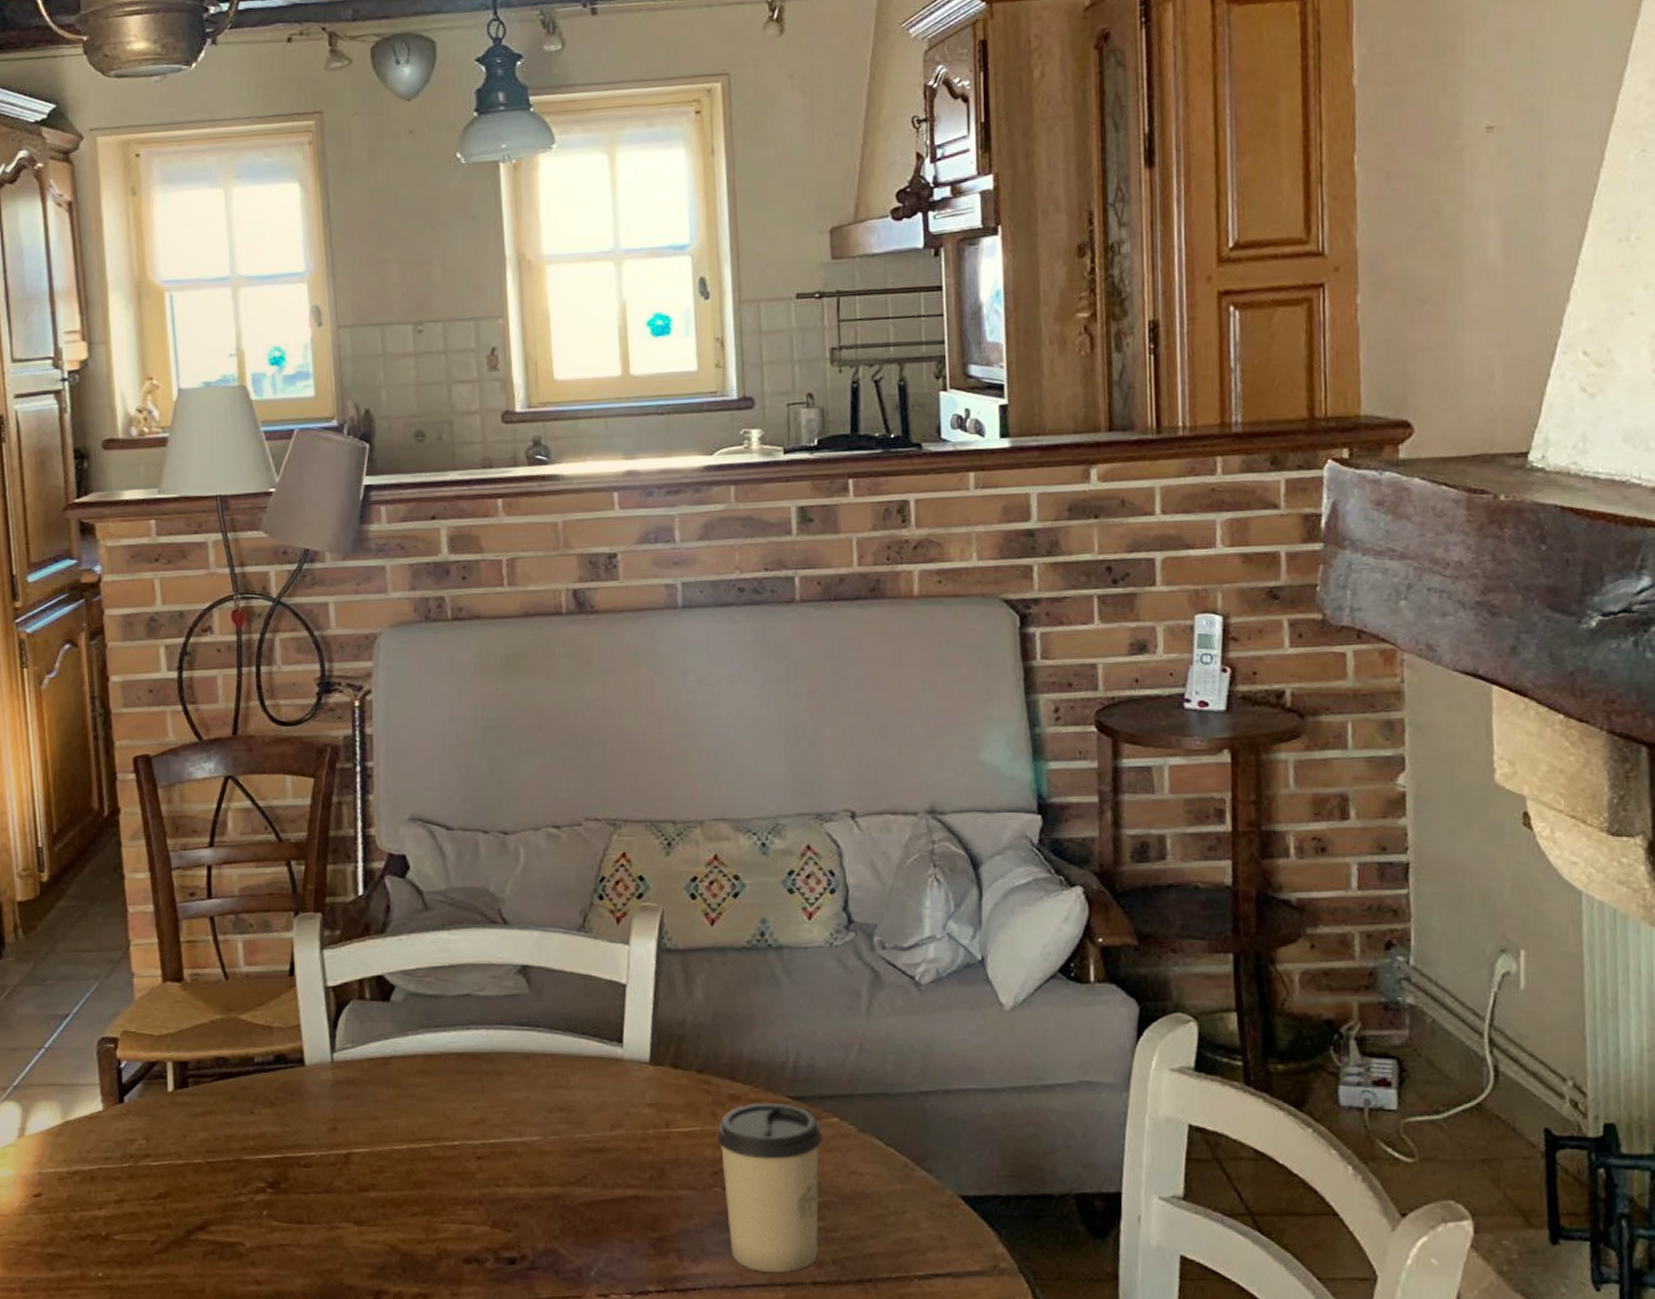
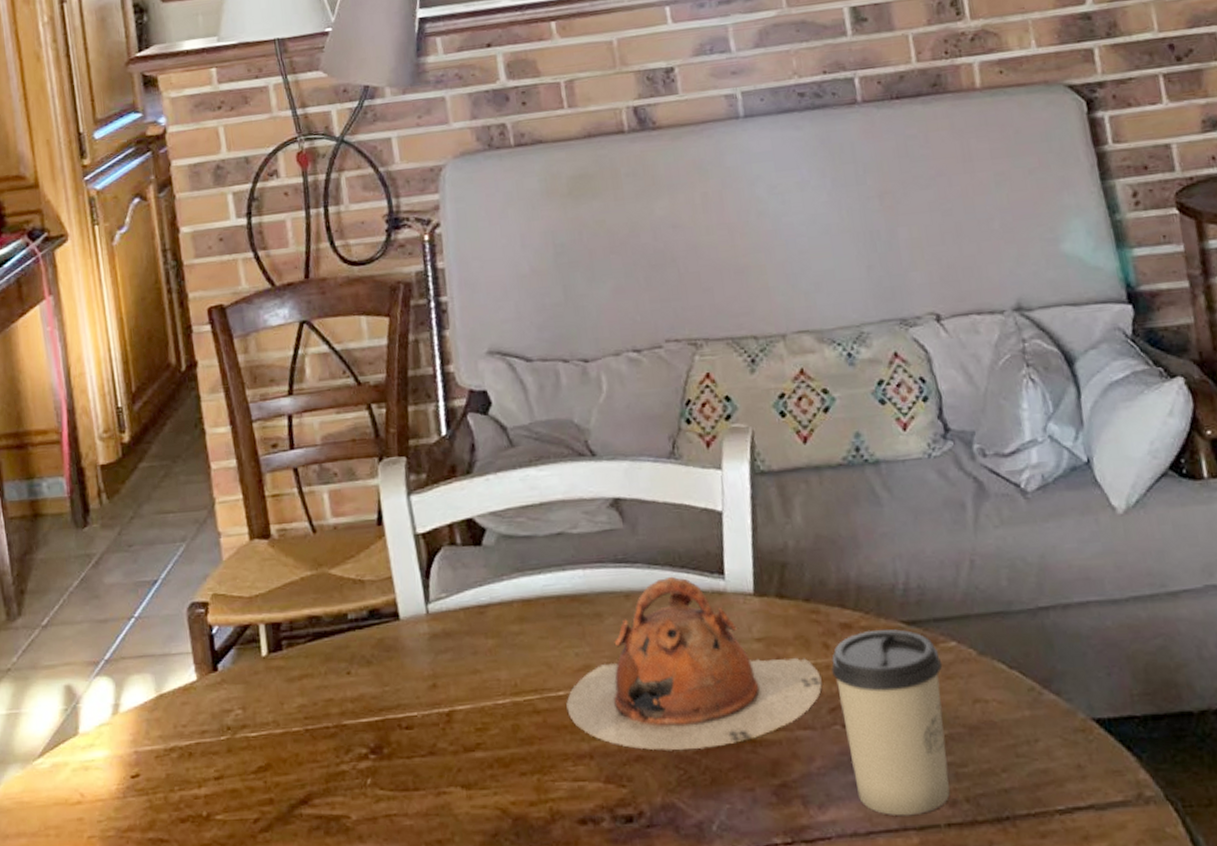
teapot: none [460,1041,707,1202] -> present [566,576,822,751]

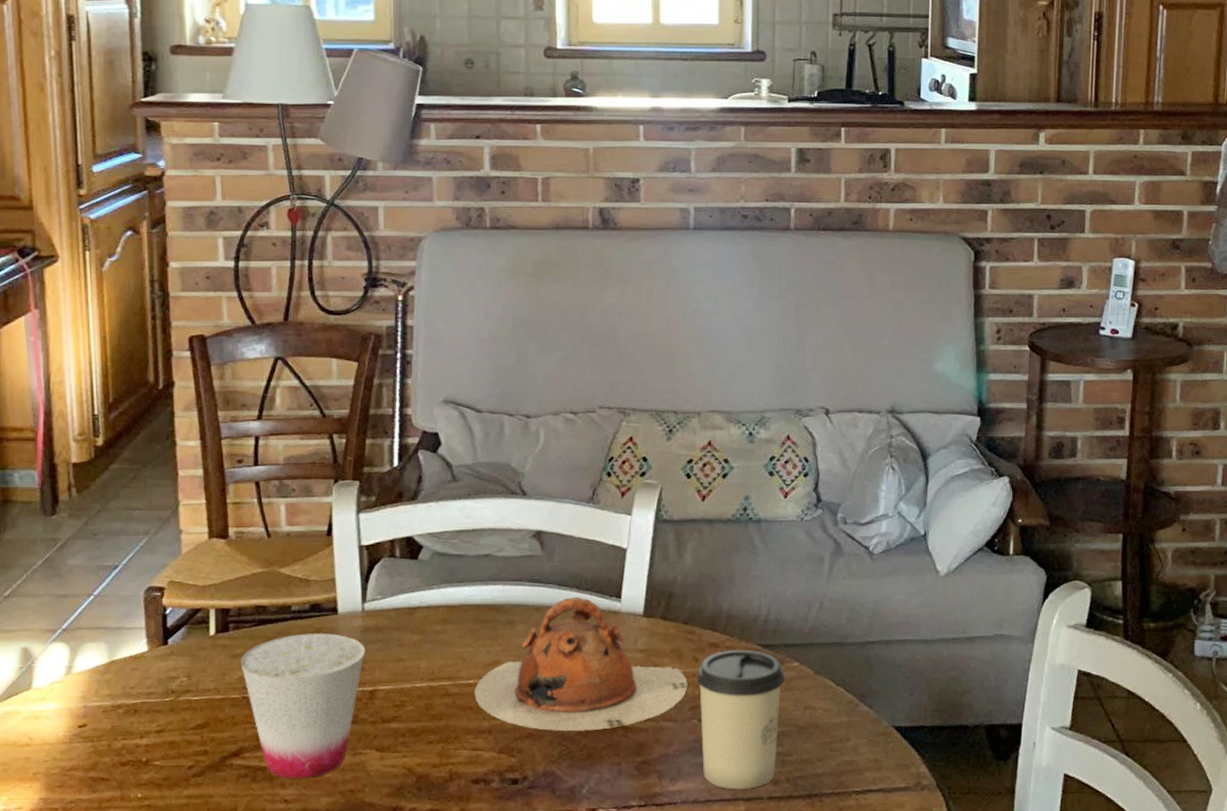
cup: none [298,644,436,830] -> present [241,632,365,780]

